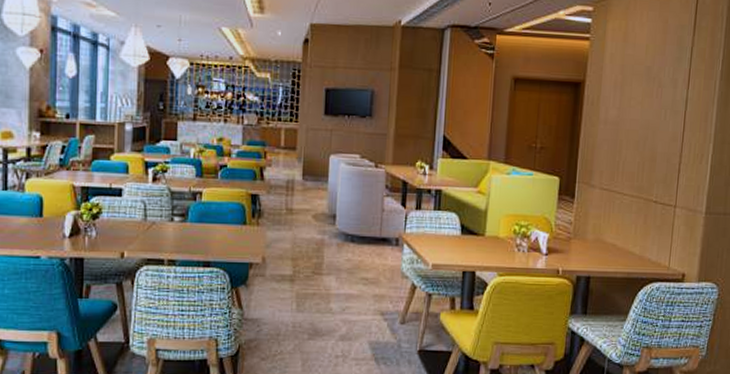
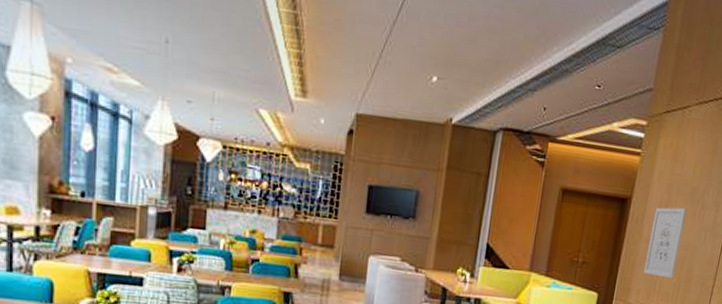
wall art: none [604,87,644,159] -> present [643,207,688,279]

